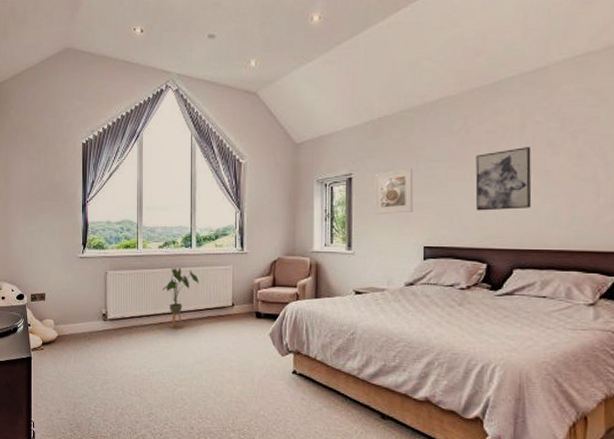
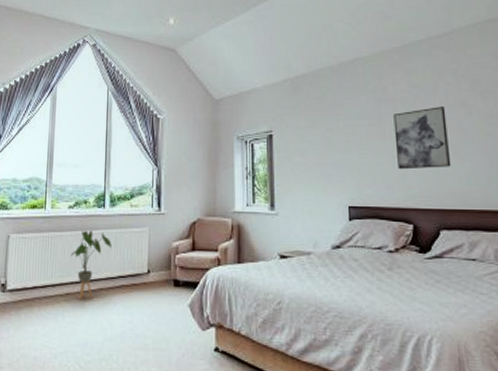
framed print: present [375,169,414,215] -> none [296,126,335,173]

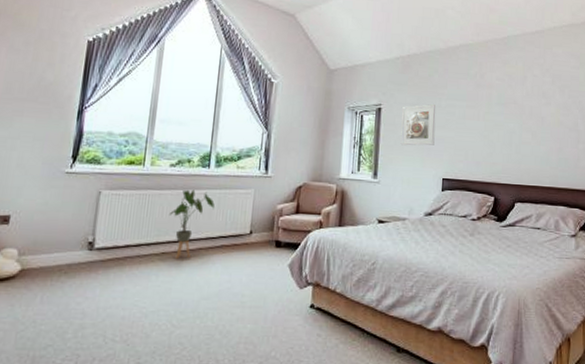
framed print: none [296,126,335,173] -> present [400,104,436,146]
wall art: present [393,107,452,170] -> none [487,95,531,149]

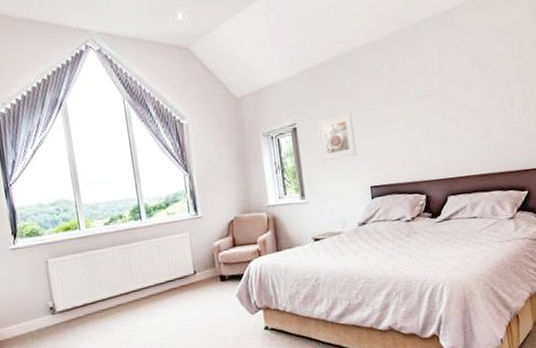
house plant: present [168,189,215,259] -> none [114,243,155,308]

